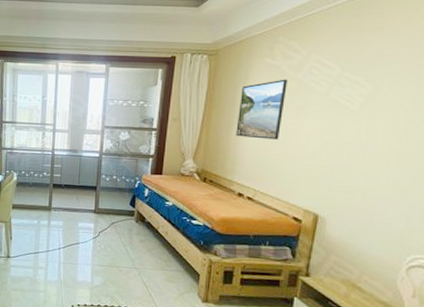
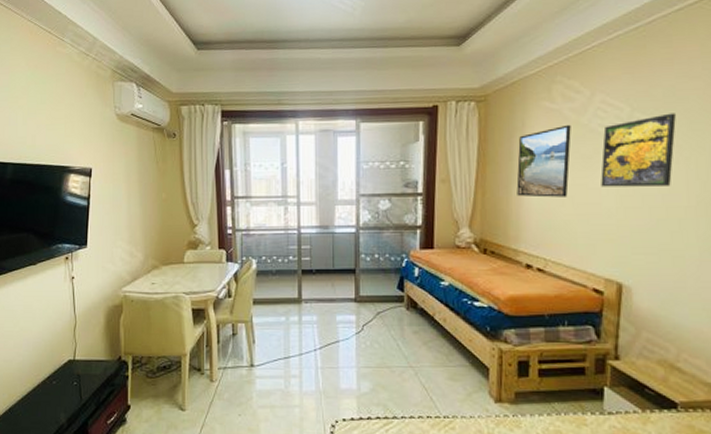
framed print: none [309,74,380,136] -> present [601,113,676,187]

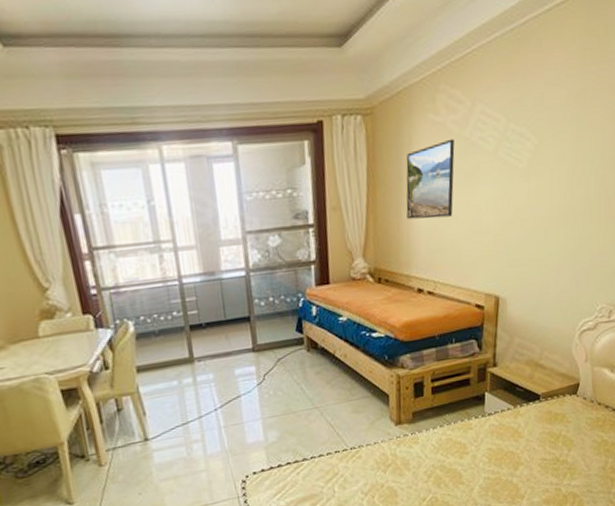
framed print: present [601,113,676,187] -> none [481,123,544,204]

